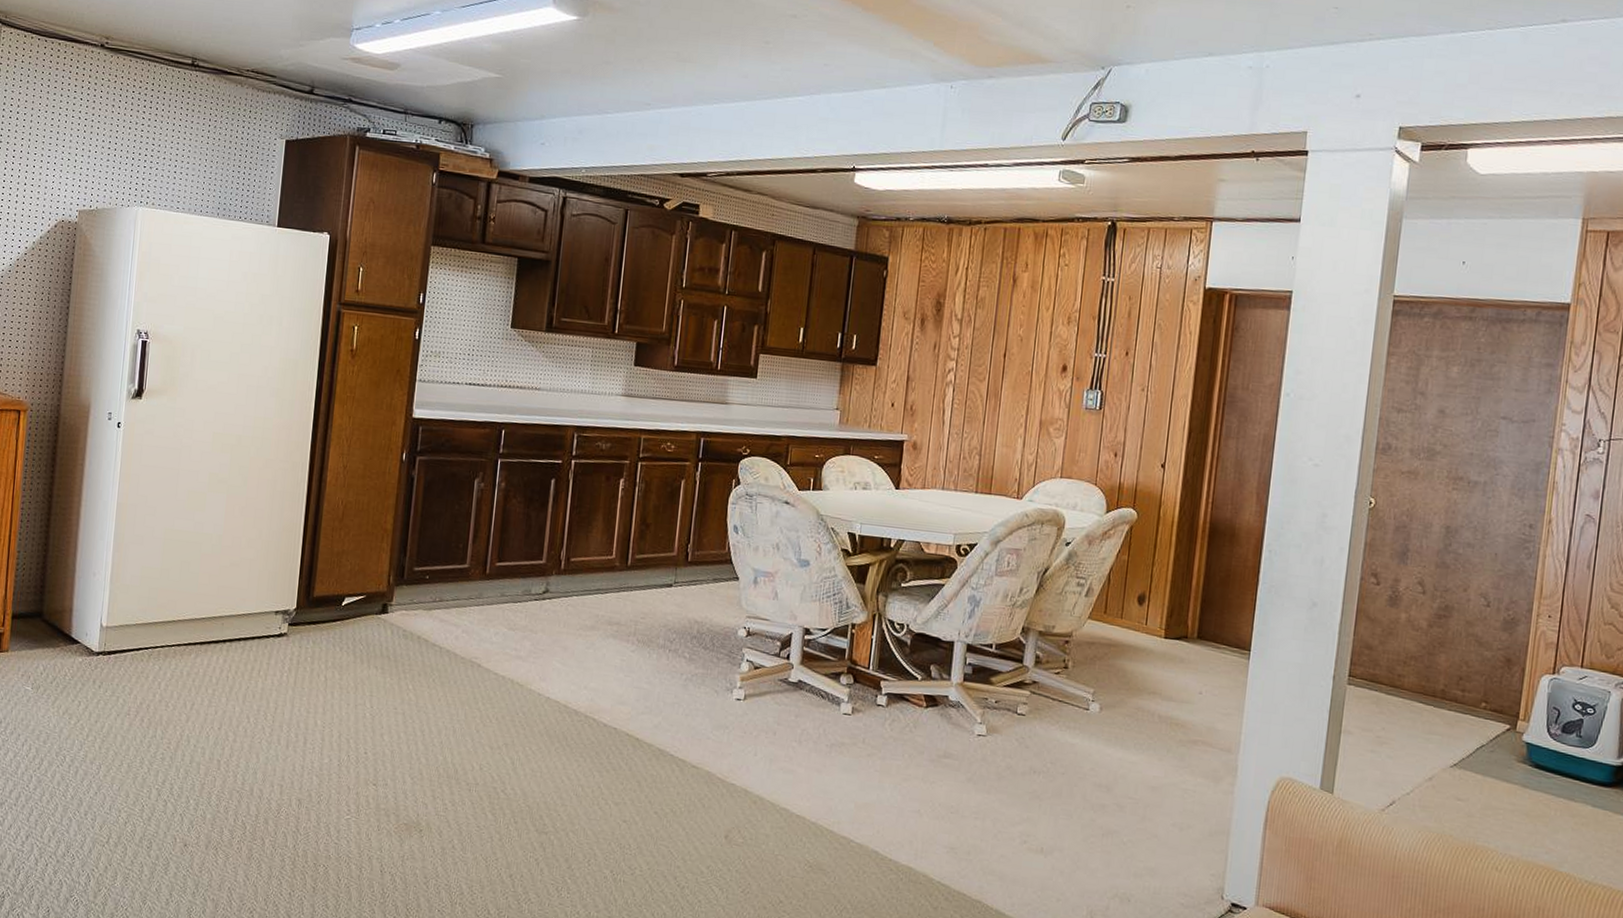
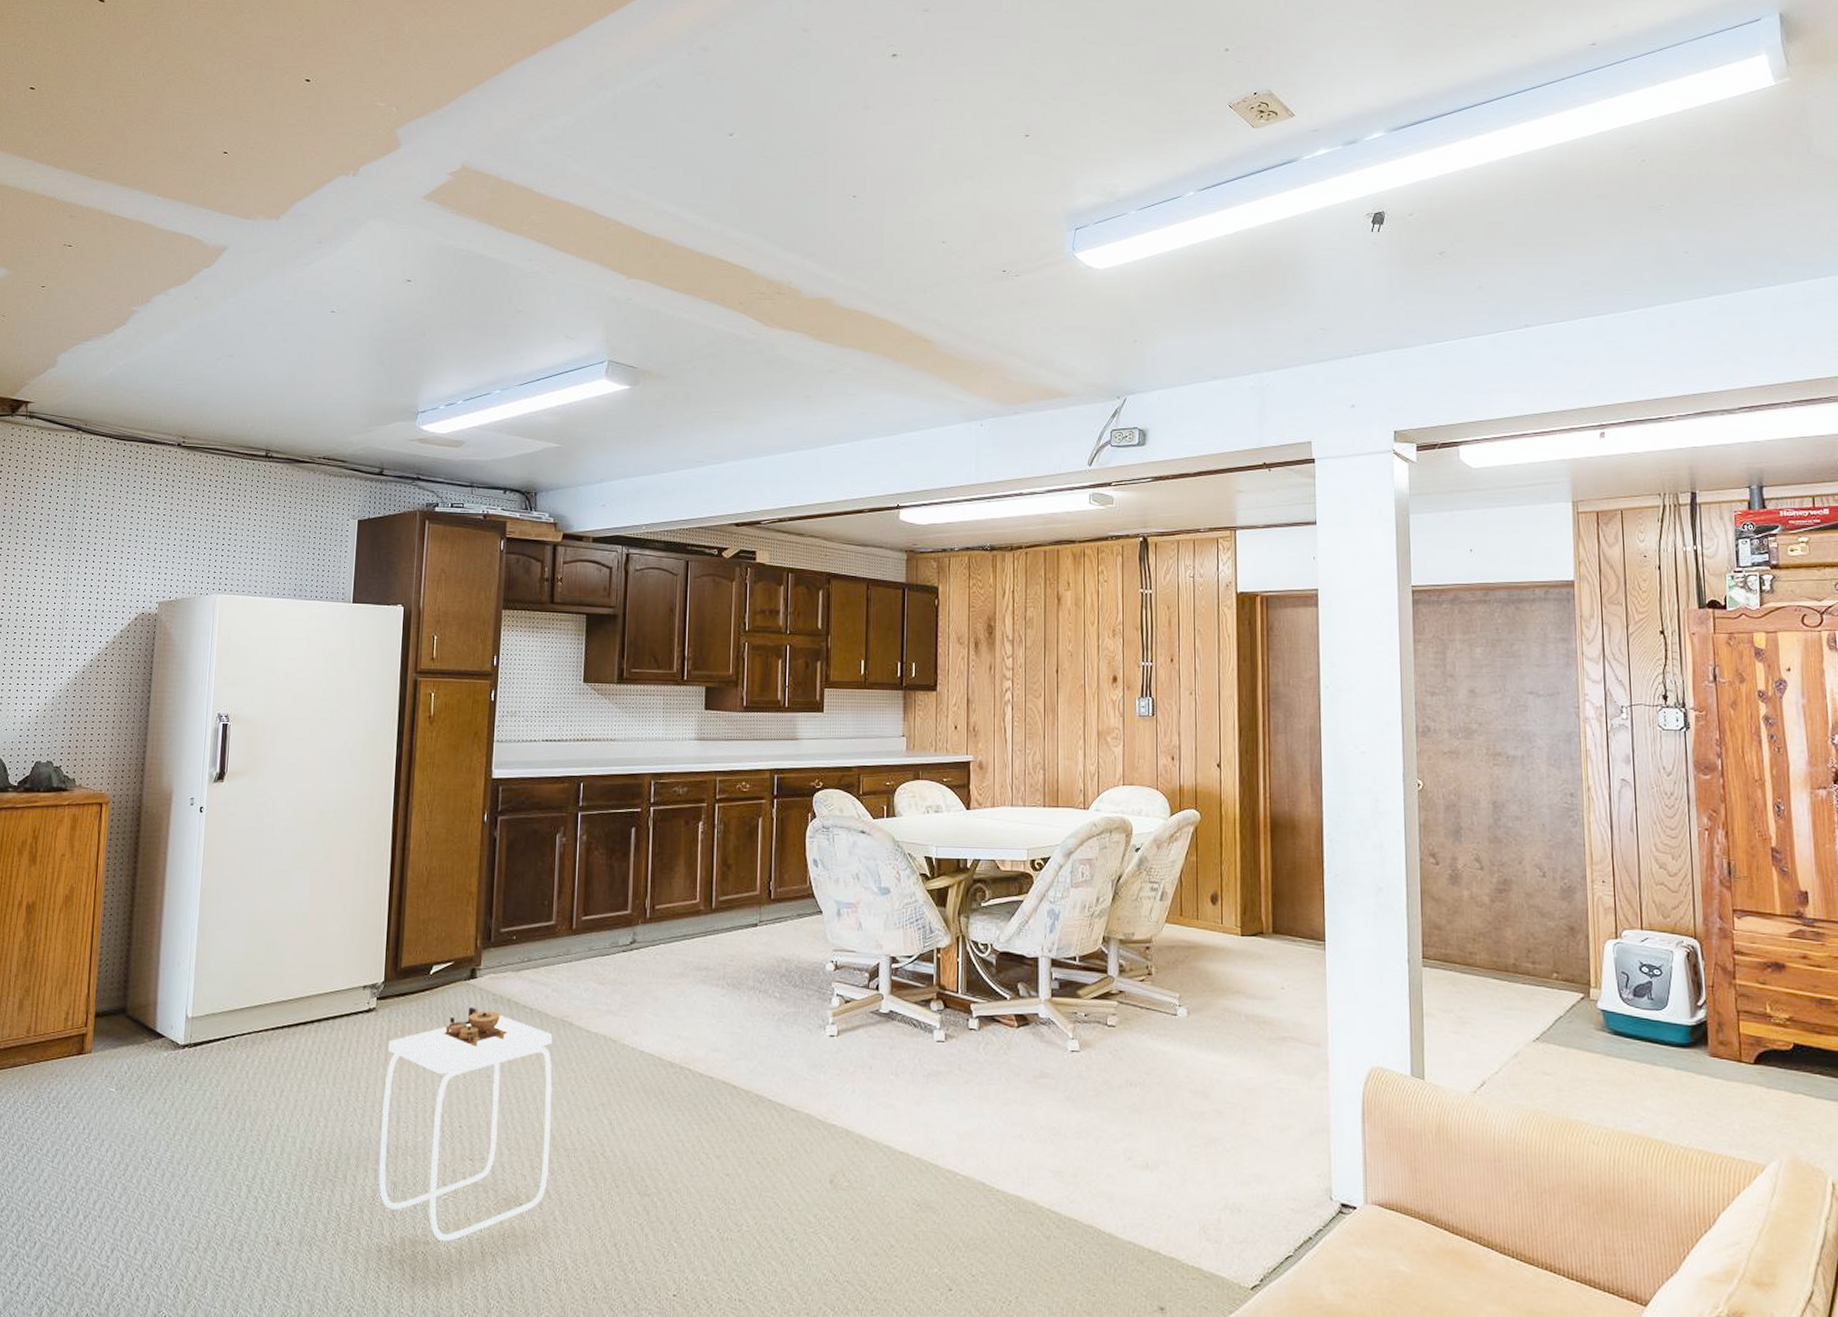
side table: none [284,641,461,858] -> present [379,1008,553,1241]

